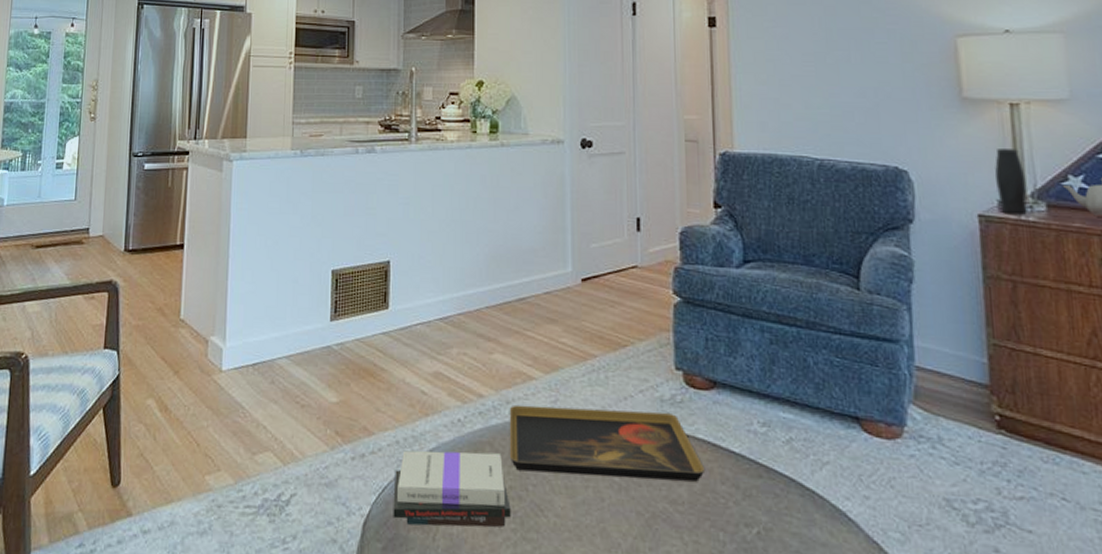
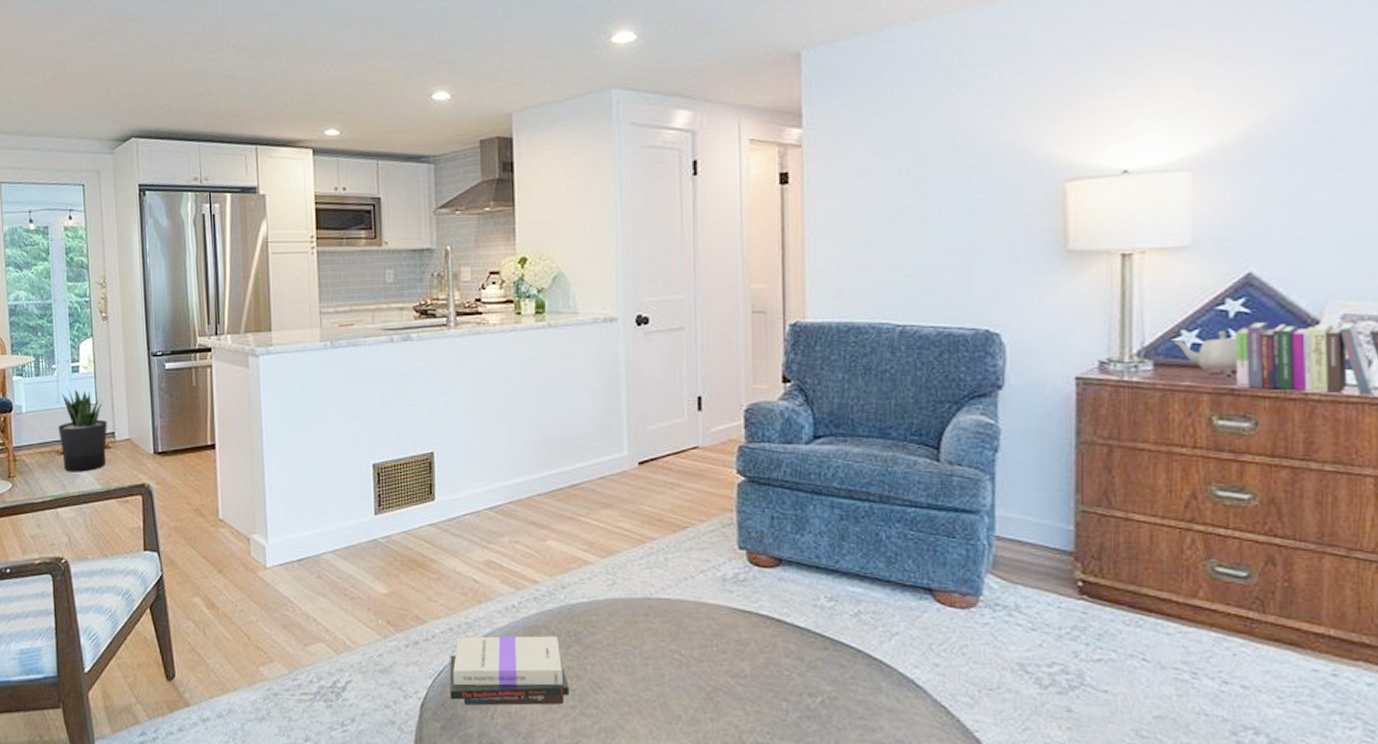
planter: none [35,185,83,267] -> present [58,389,108,472]
decorative tray: present [509,404,706,482] -> none [564,589,769,656]
vase: present [994,149,1027,216] -> none [1097,304,1133,377]

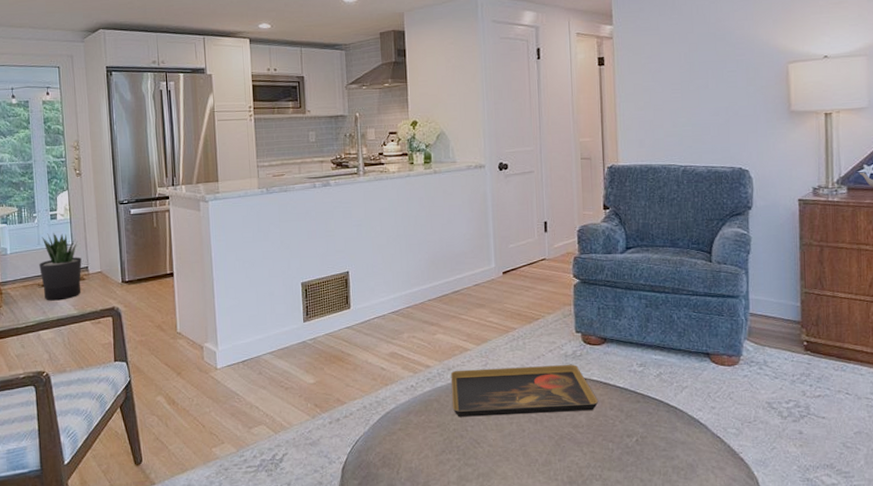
books: present [449,636,569,706] -> none [364,407,455,465]
decorative tray: none [564,589,769,656] -> present [450,365,599,417]

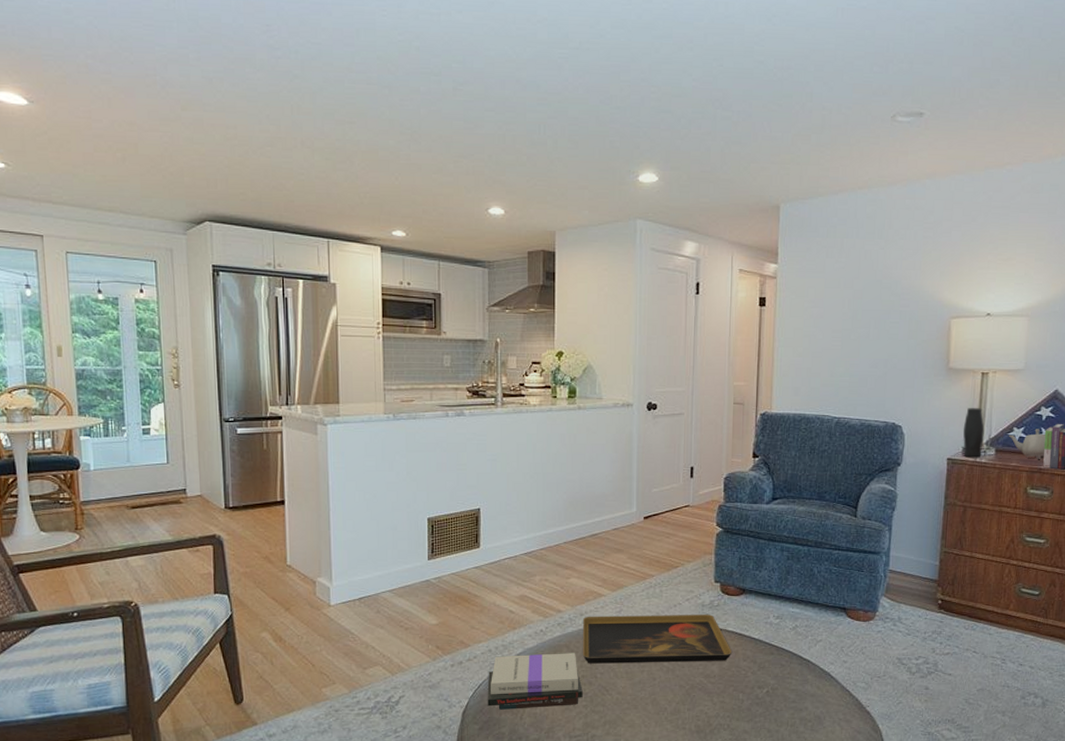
planter: present [39,233,82,301] -> none [128,449,179,525]
books: none [364,407,455,465] -> present [487,653,583,710]
vase: none [811,148,834,199] -> present [963,408,985,459]

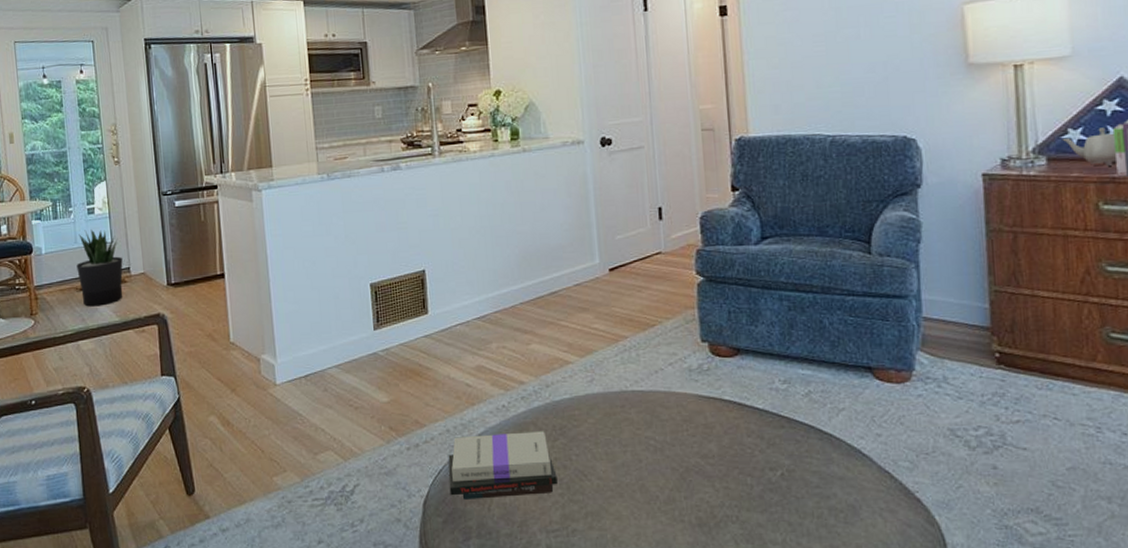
planter: none [128,449,179,525] -> present [76,229,123,307]
decorative tray: present [582,614,733,664] -> none [549,381,733,444]
vase: present [963,408,985,459] -> none [998,108,1029,172]

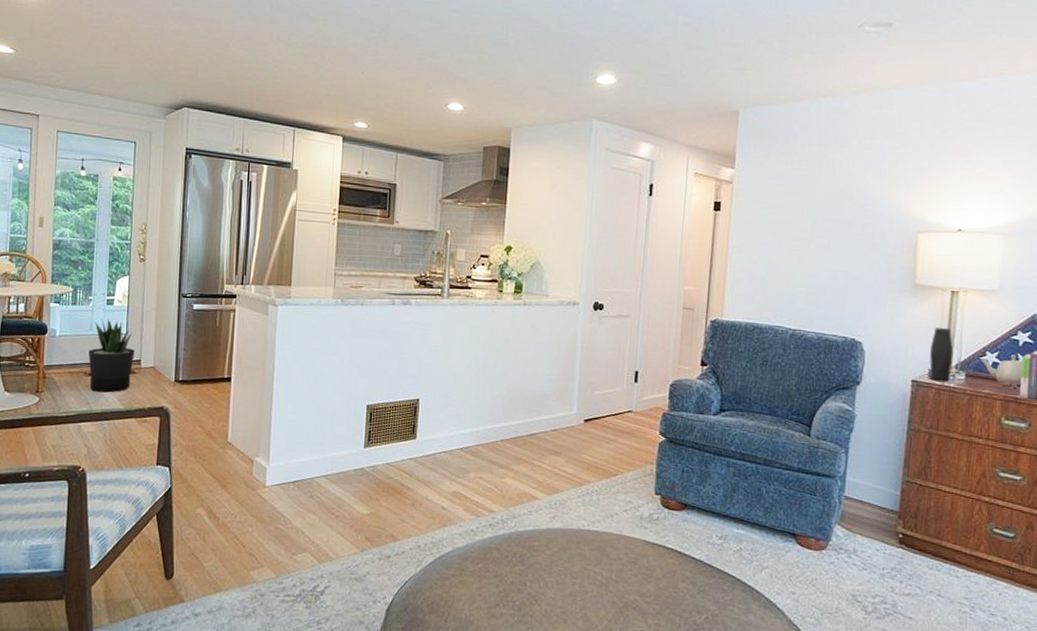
books: present [448,431,558,500] -> none [412,553,511,613]
vase: none [998,108,1029,172] -> present [929,328,954,383]

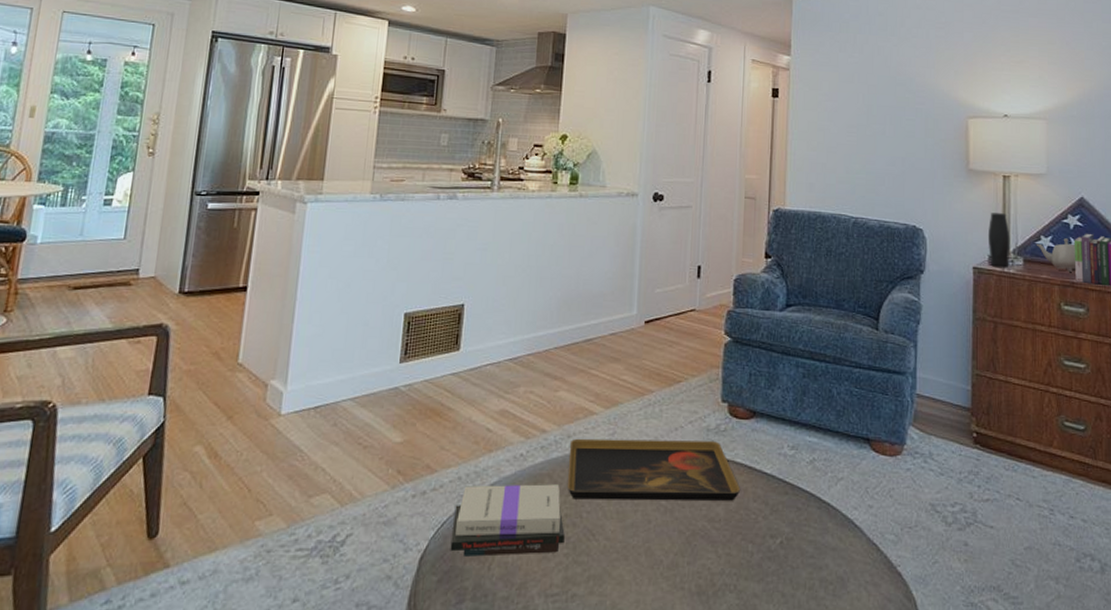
planter: present [88,319,135,393] -> none [73,222,133,309]
books: none [412,553,511,613] -> present [450,484,565,557]
decorative tray: none [512,519,671,580] -> present [566,438,741,501]

